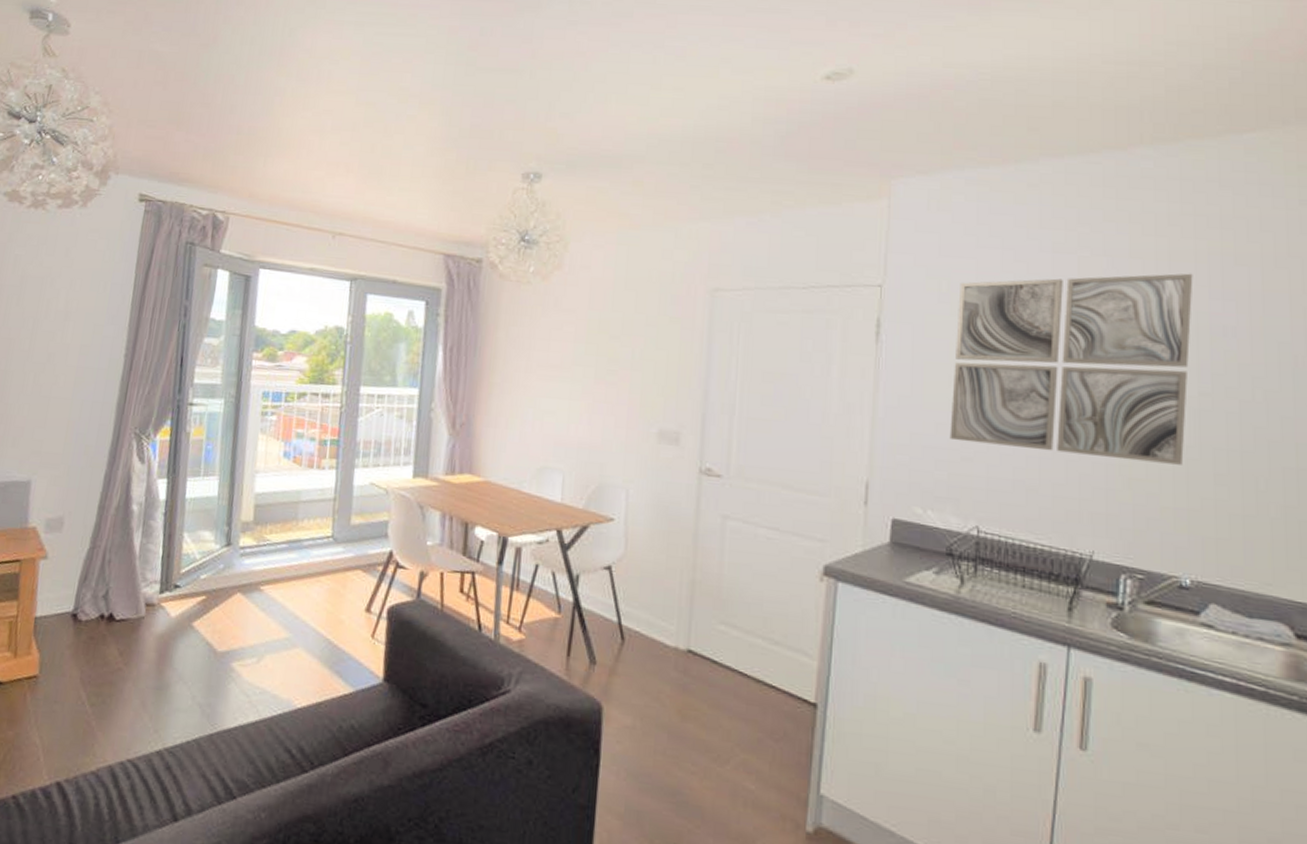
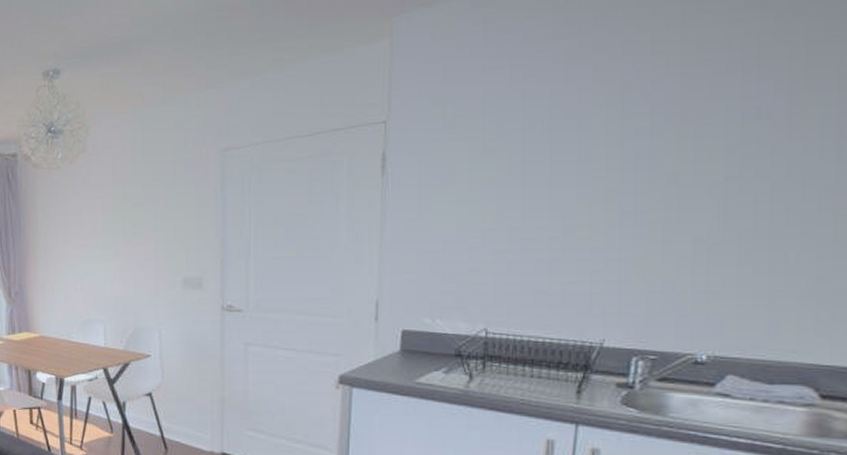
wall art: present [949,273,1193,465] -> none [457,59,725,255]

